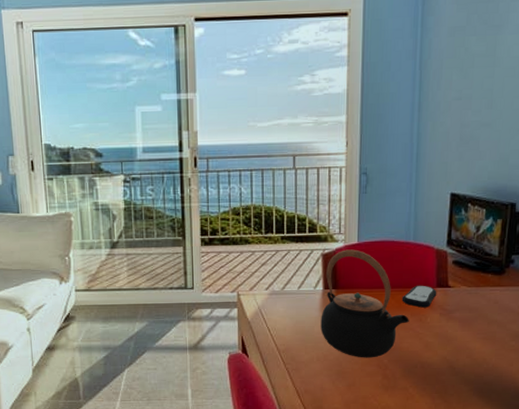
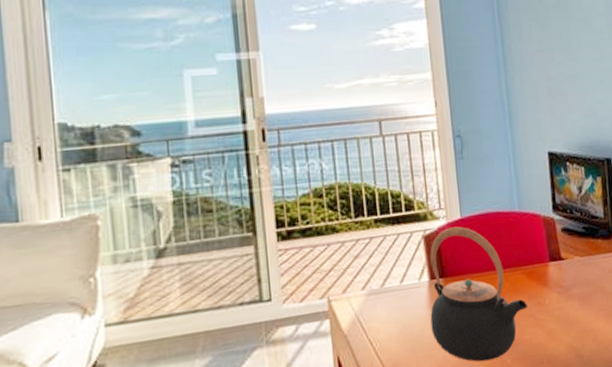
remote control: present [402,285,437,308] -> none [516,260,552,288]

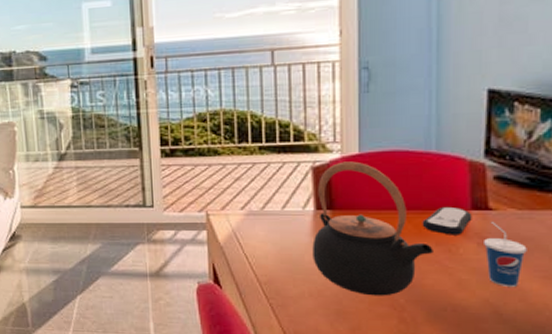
remote control: none [516,260,552,288] -> present [422,206,472,235]
cup: none [562,269,592,330] -> present [484,221,527,287]

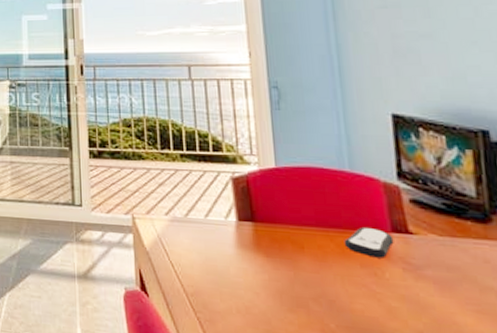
teapot: present [312,161,433,296] -> none [237,174,359,319]
cup: present [484,221,527,287] -> none [409,245,455,320]

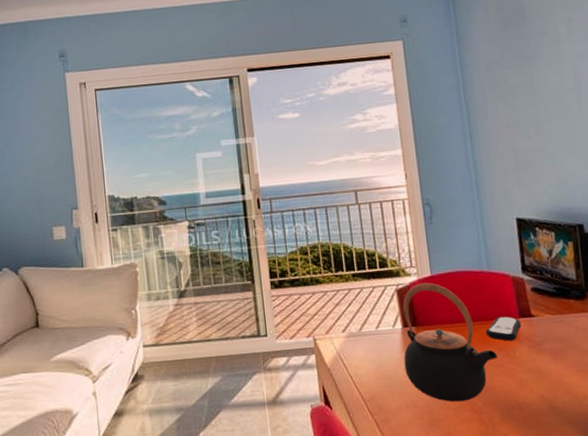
teapot: none [237,174,359,319] -> present [403,282,498,402]

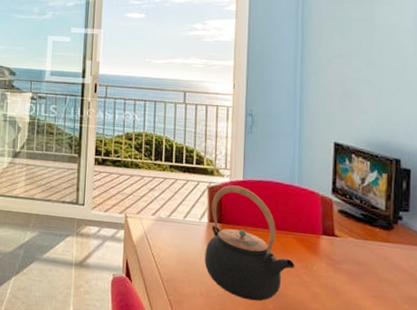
remote control: present [485,316,522,341] -> none [287,230,323,255]

